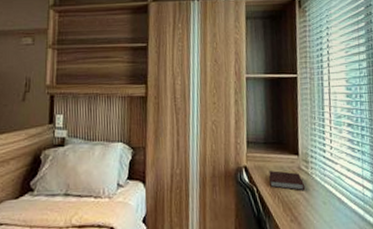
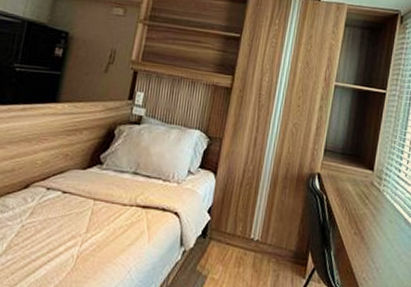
notebook: present [269,170,306,190] -> none [340,182,375,205]

